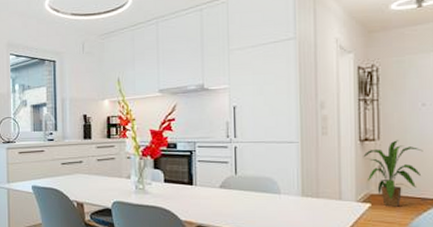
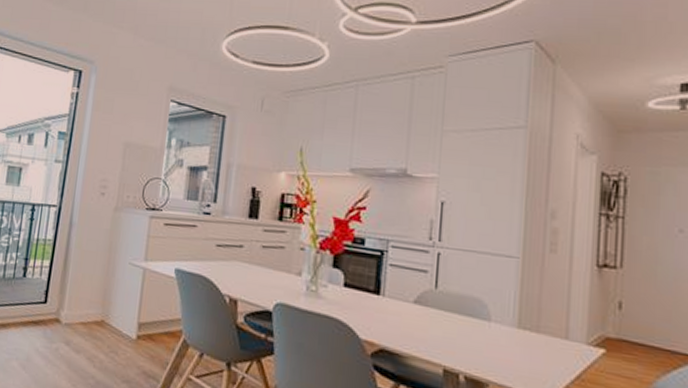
house plant: present [363,140,423,207] -> none [600,271,677,359]

